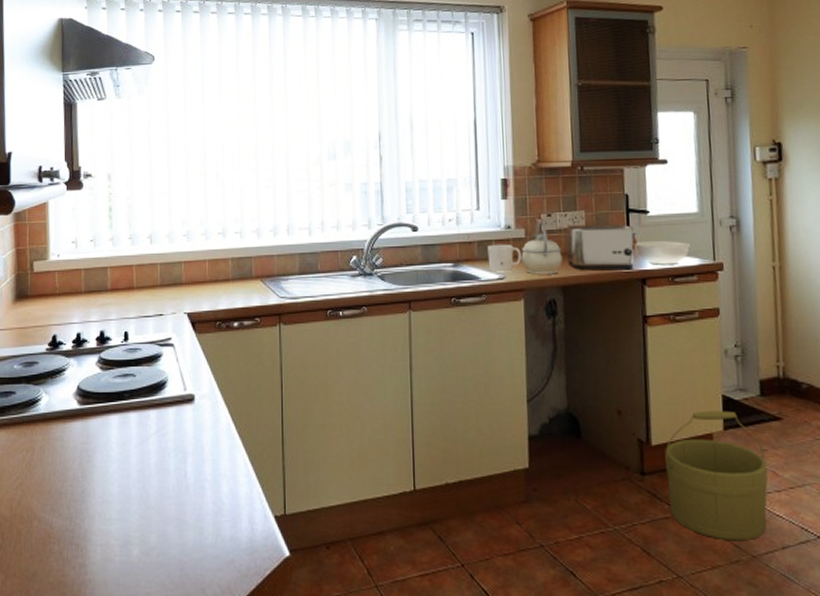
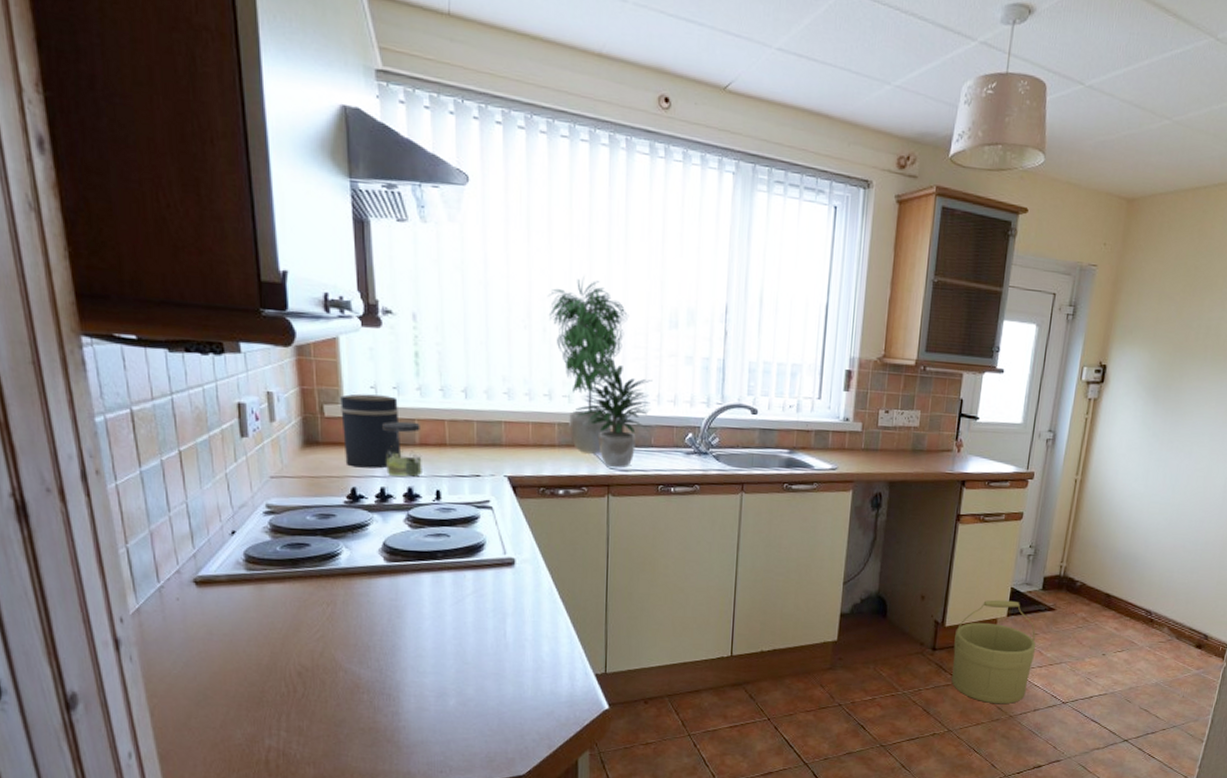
cylinder: none [47,248,96,316] -> present [340,393,402,468]
jar: none [80,270,113,322] -> present [382,421,422,478]
potted plant: none [219,124,317,297] -> present [547,276,653,469]
mug: present [487,244,521,273] -> none [823,434,856,464]
kettle: present [521,217,563,275] -> none [854,412,894,470]
toaster: present [566,224,636,271] -> none [897,423,964,472]
bowl: present [635,240,690,265] -> none [961,445,1009,470]

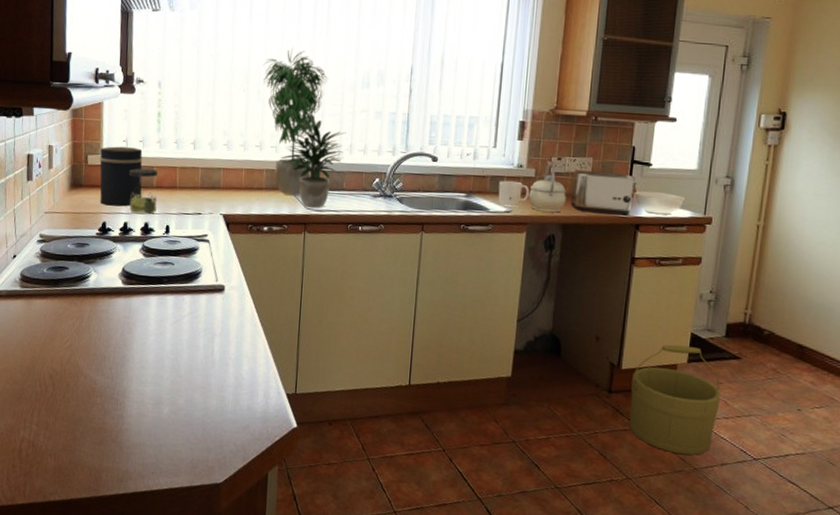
mug: none [823,434,856,464] -> present [498,180,529,207]
kettle: none [854,412,894,470] -> present [528,159,567,213]
toaster: none [897,423,964,472] -> present [570,169,637,216]
bowl: none [961,445,1009,470] -> present [634,190,685,215]

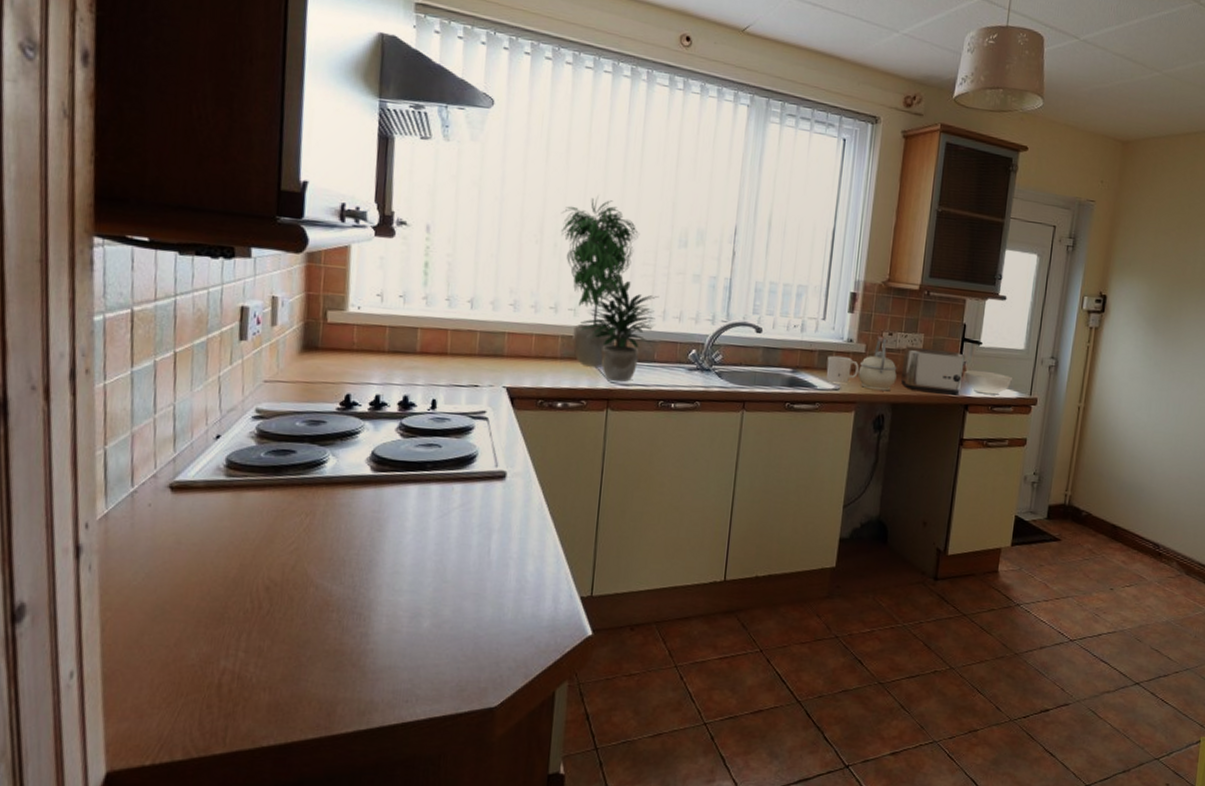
cylinder: present [100,146,143,207] -> none [343,301,403,375]
jar: present [129,168,158,214] -> none [383,329,423,386]
bucket: present [629,344,721,456] -> none [954,528,1042,641]

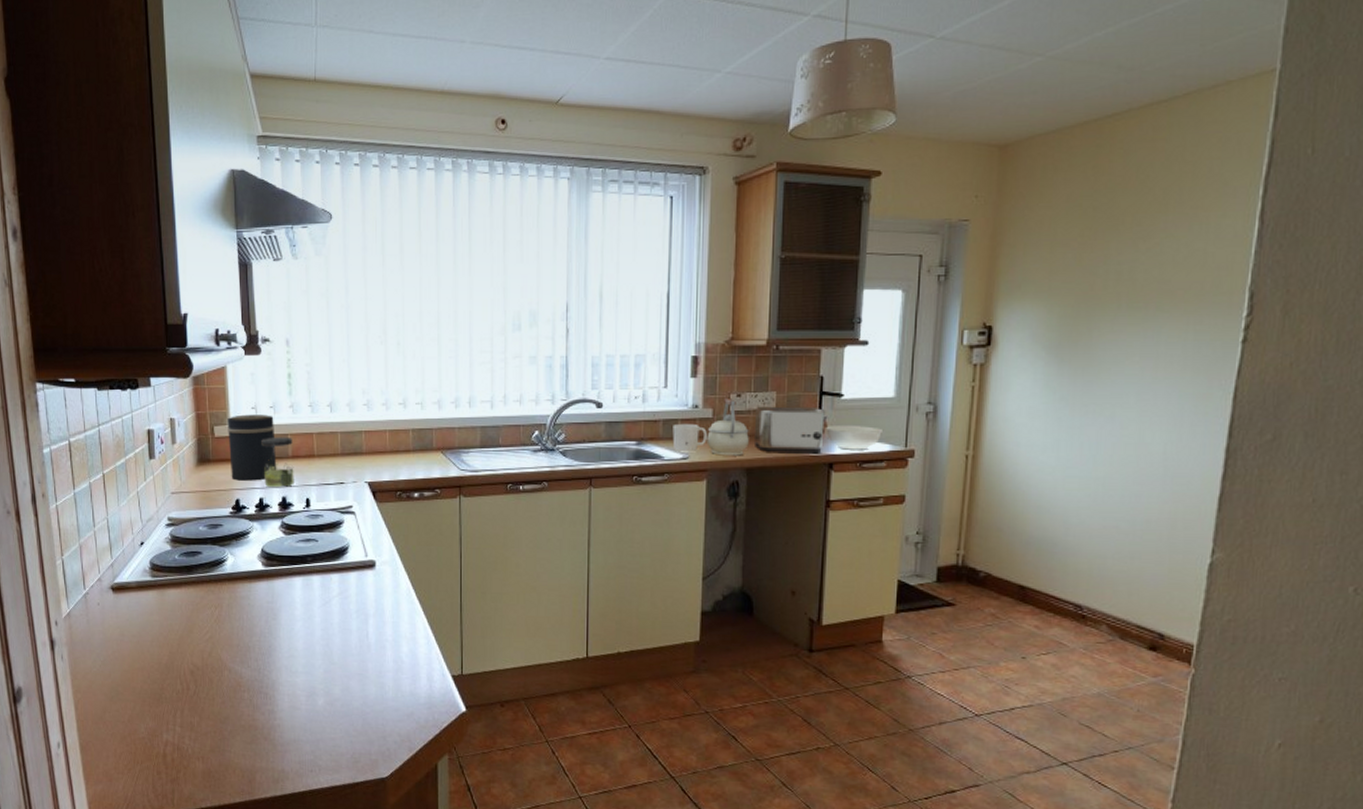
cylinder: none [343,301,403,375] -> present [227,414,277,481]
jar: none [383,329,423,386] -> present [261,436,294,488]
potted plant: present [560,196,659,383] -> none [400,291,499,469]

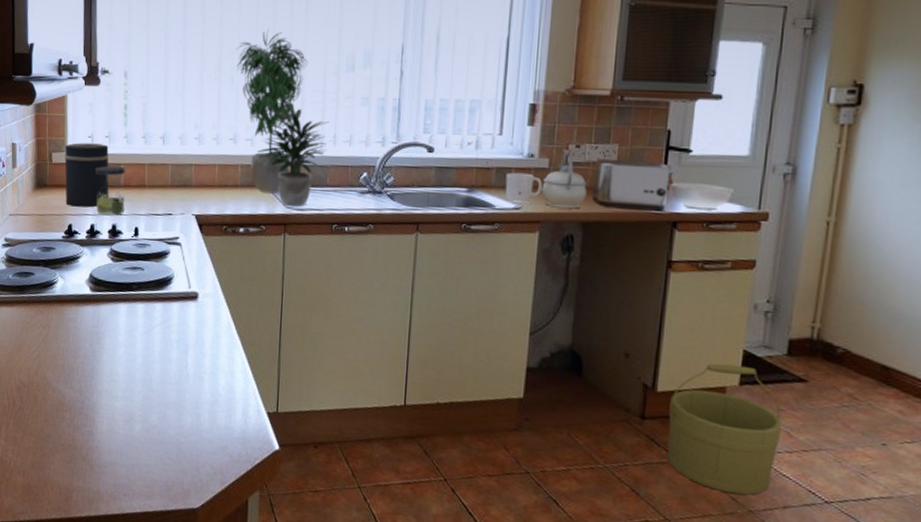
potted plant: none [400,291,499,469] -> present [236,29,329,208]
bucket: none [834,594,936,716] -> present [667,363,783,495]

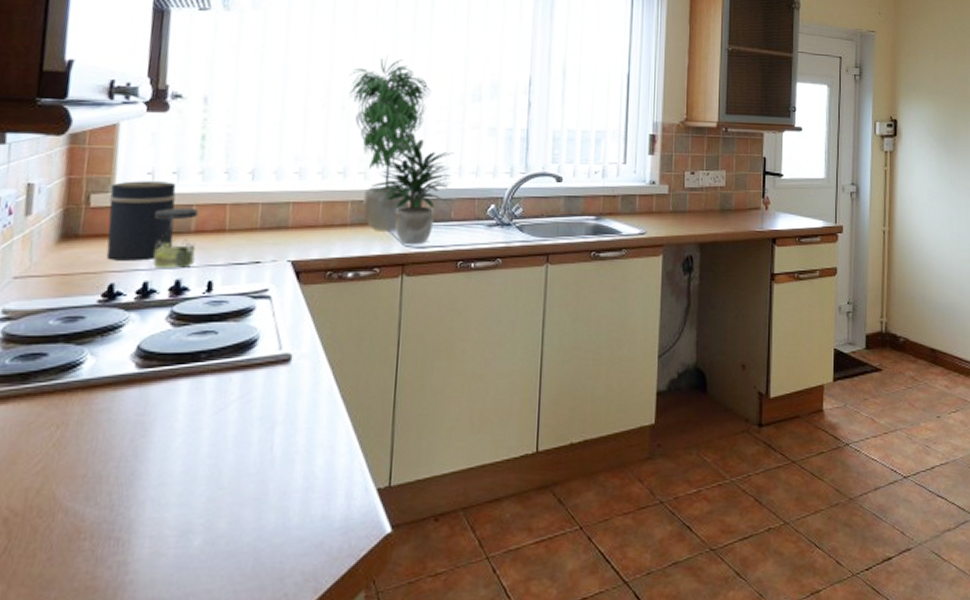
mug: present [505,172,542,203] -> none [630,199,663,228]
kettle: present [541,147,587,209] -> none [663,174,702,231]
toaster: present [591,158,674,211] -> none [706,183,771,229]
bucket: present [667,363,783,495] -> none [781,363,868,486]
bowl: present [671,181,734,210] -> none [769,202,816,226]

